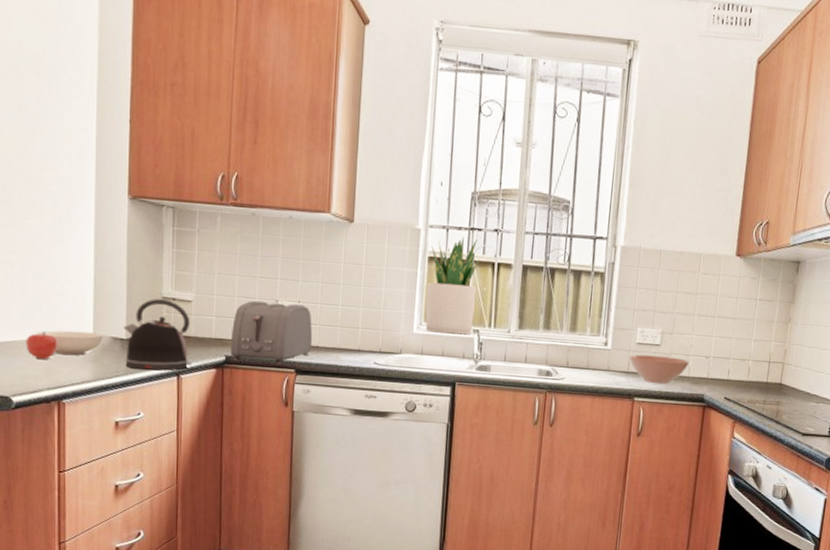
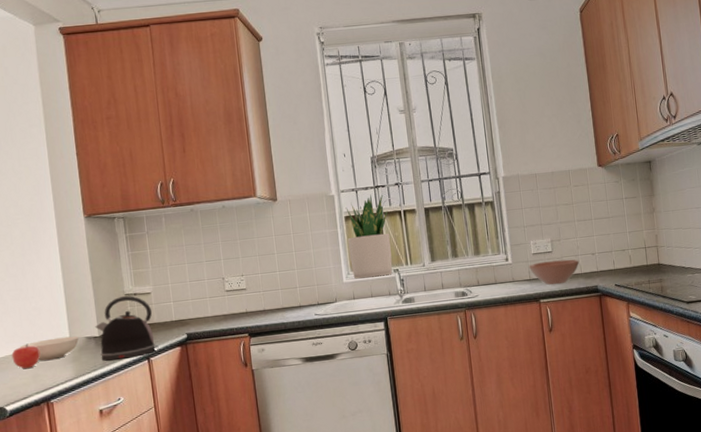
toaster: present [230,300,313,365] -> none [188,277,260,337]

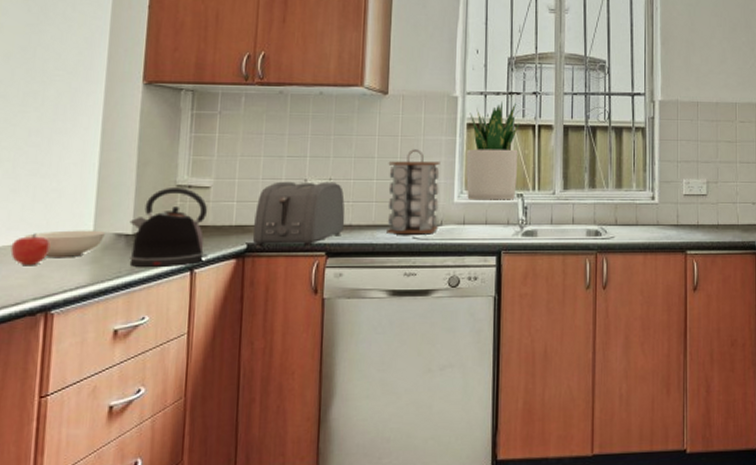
toaster: none [188,277,260,337] -> present [252,181,345,248]
spice rack: none [286,243,334,314] -> present [386,149,440,235]
bowl: present [528,259,580,285] -> none [677,206,737,235]

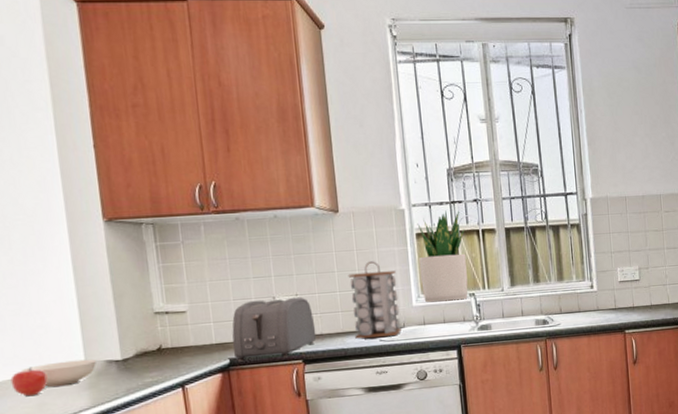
kettle: present [129,188,208,267] -> none [117,314,196,388]

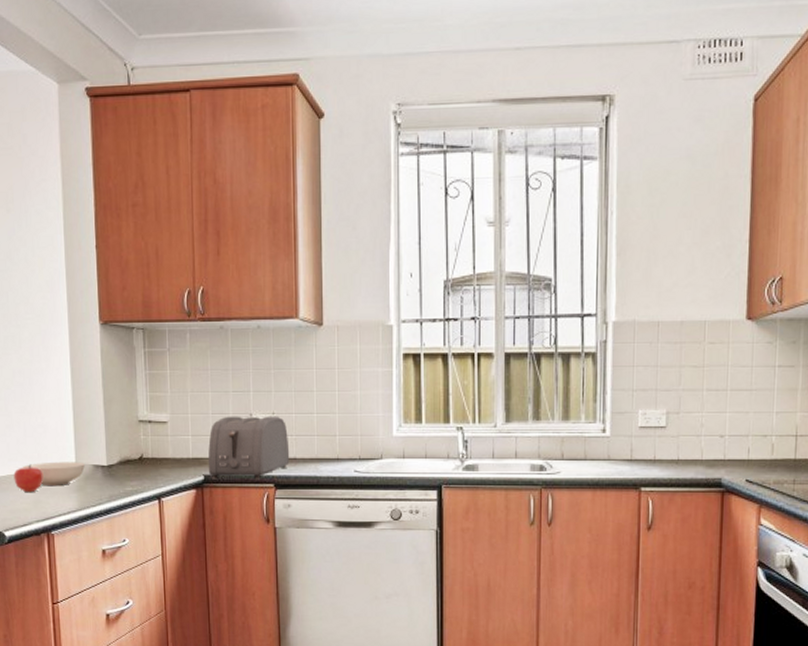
spice rack: present [348,261,401,339] -> none [327,382,378,468]
planter: present [417,210,468,303] -> none [404,328,459,434]

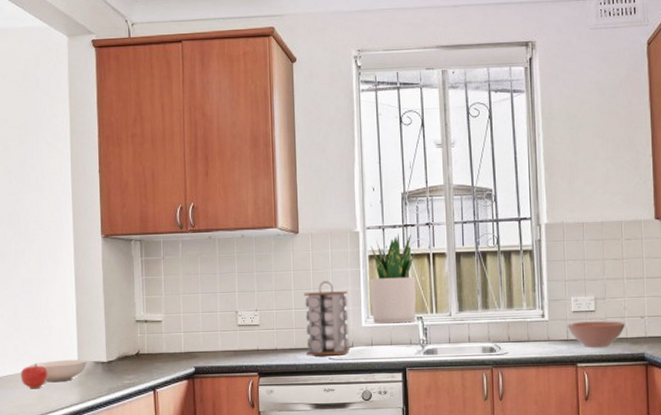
toaster: present [207,416,290,480] -> none [198,312,272,371]
spice rack: none [327,382,378,468] -> present [303,281,350,356]
planter: none [404,328,459,434] -> present [370,233,417,324]
bowl: none [631,439,702,471] -> present [566,321,626,348]

